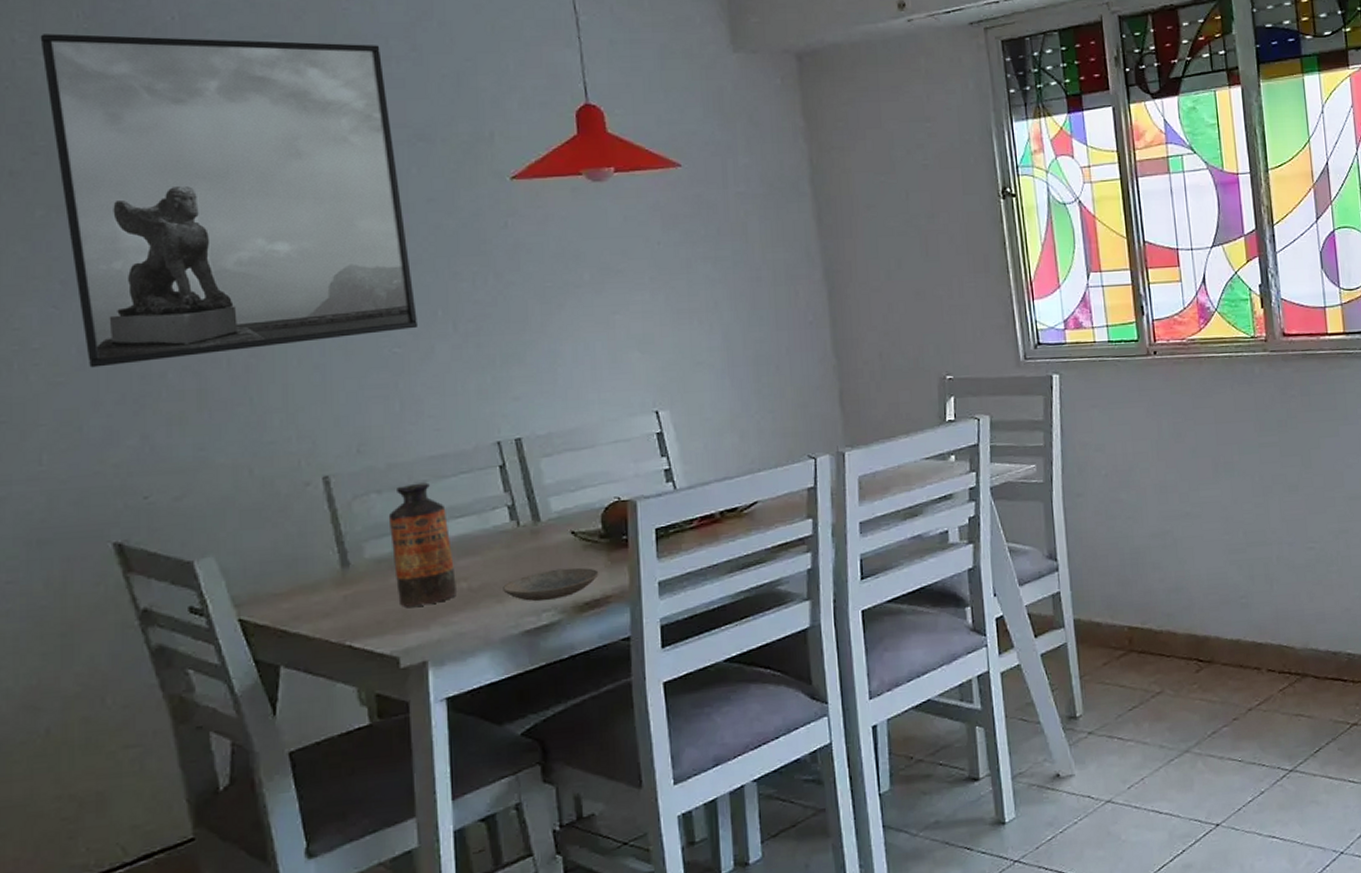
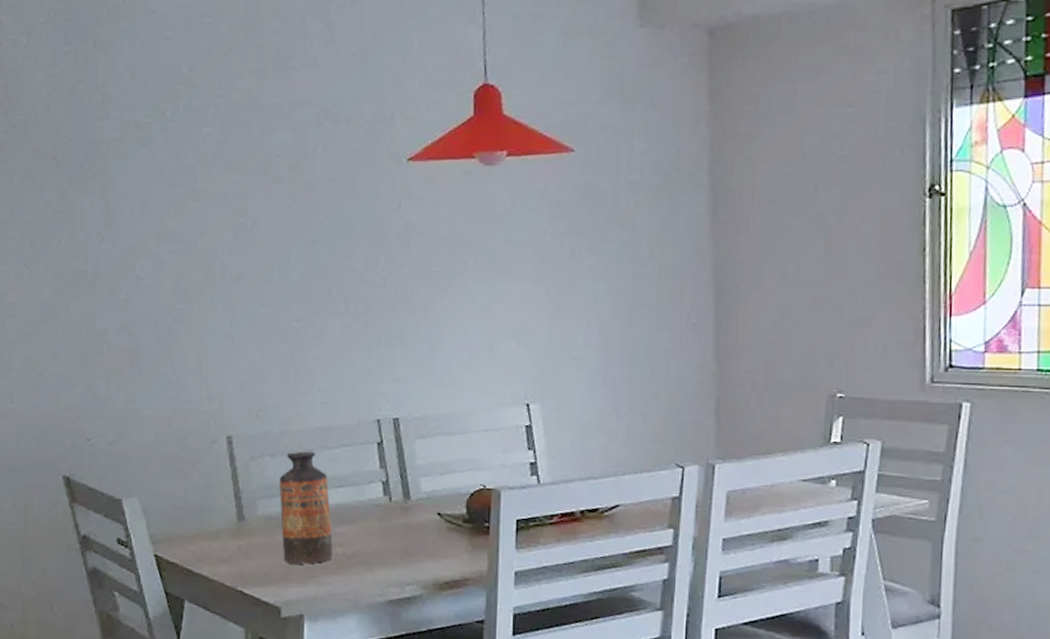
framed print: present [40,33,419,368] -> none [21,16,315,322]
plate: present [503,567,599,601] -> none [373,546,460,575]

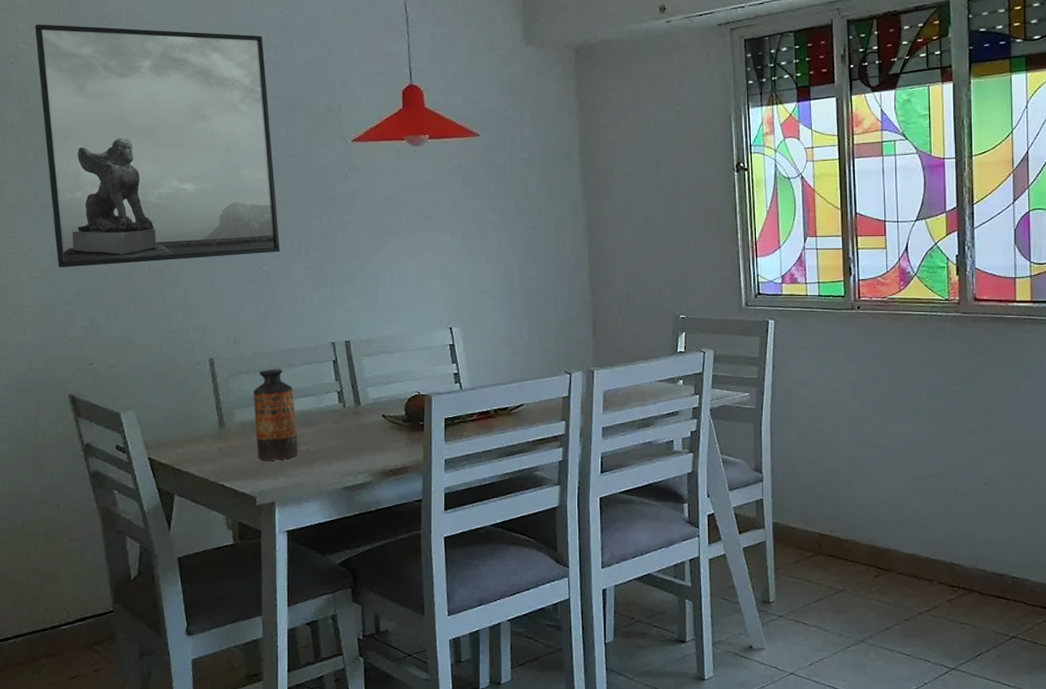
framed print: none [21,16,315,322] -> present [34,24,281,268]

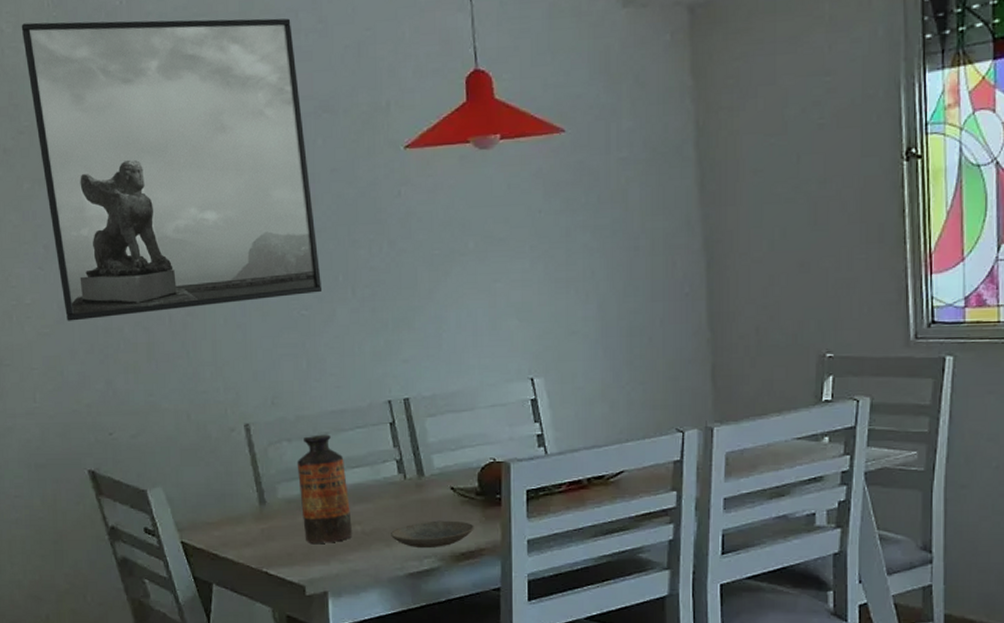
plate: none [331,442,401,465] -> present [391,520,474,547]

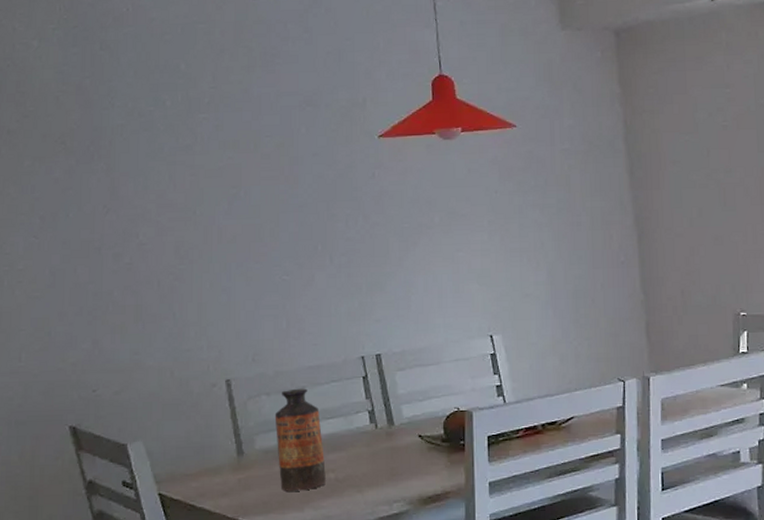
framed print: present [21,18,323,321] -> none [33,23,303,286]
plate: present [391,520,474,547] -> none [363,466,440,492]

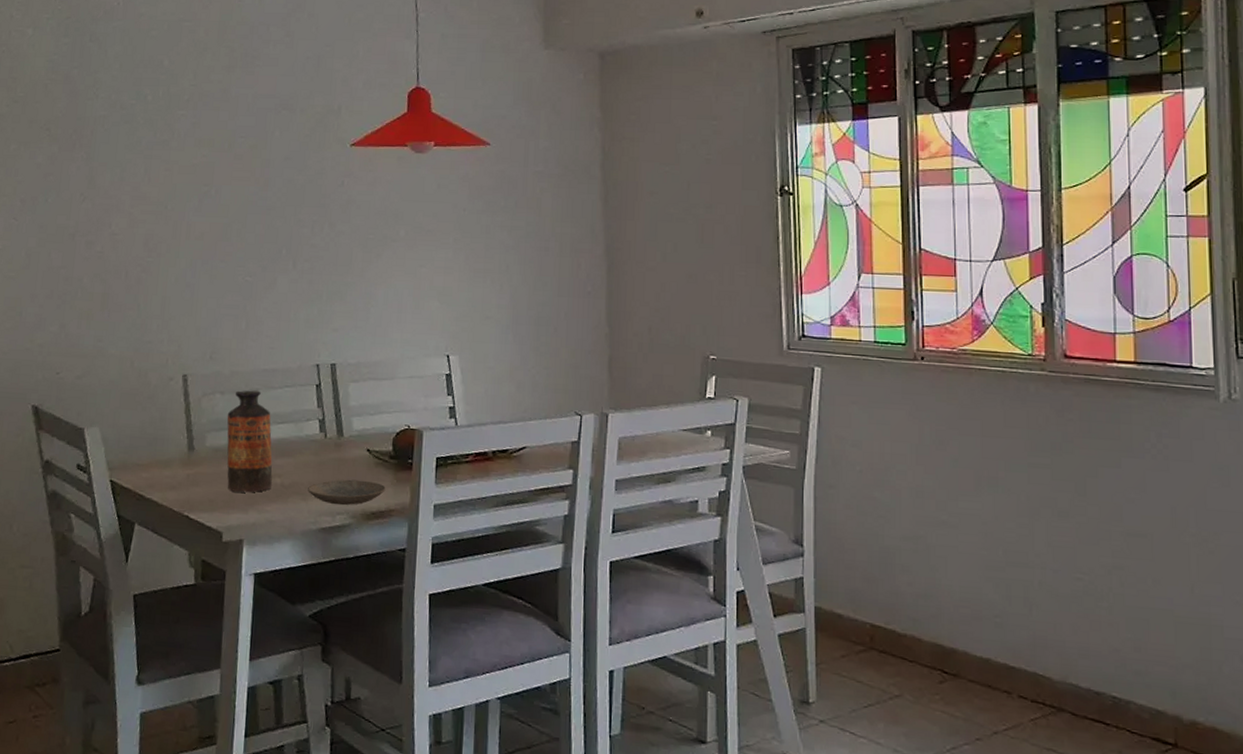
plate: none [363,466,440,492] -> present [308,479,386,505]

